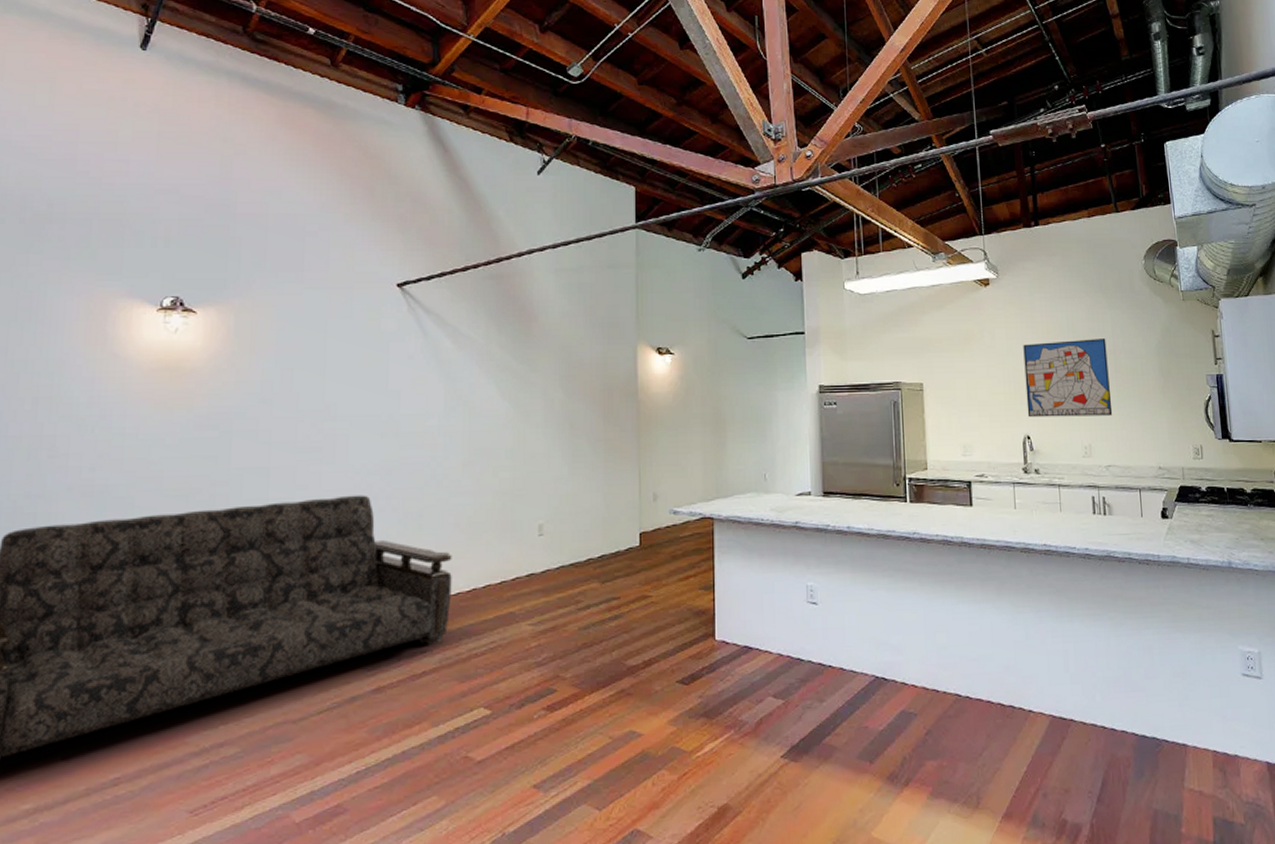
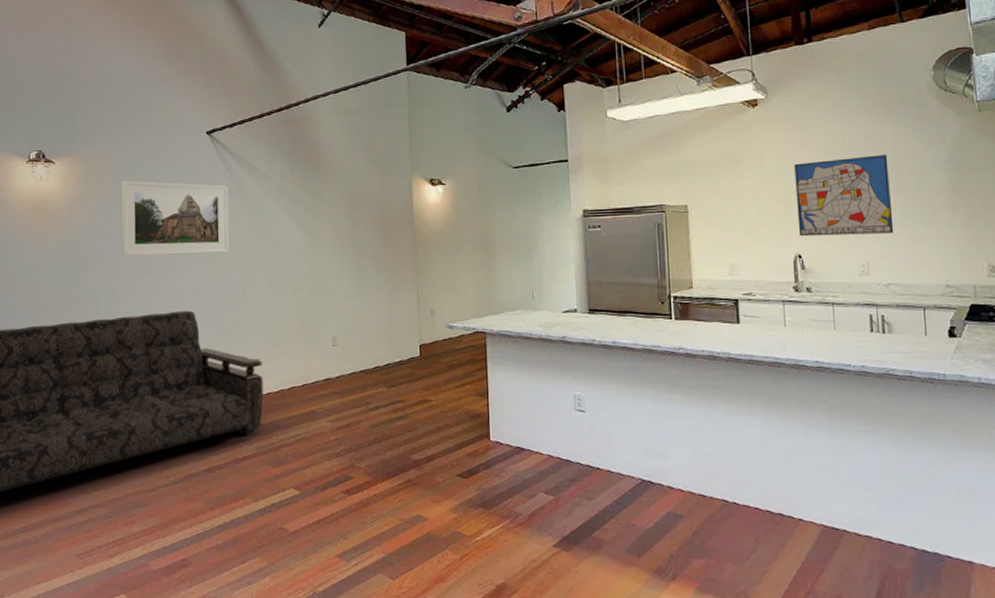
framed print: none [280,337,420,429] -> present [121,180,229,257]

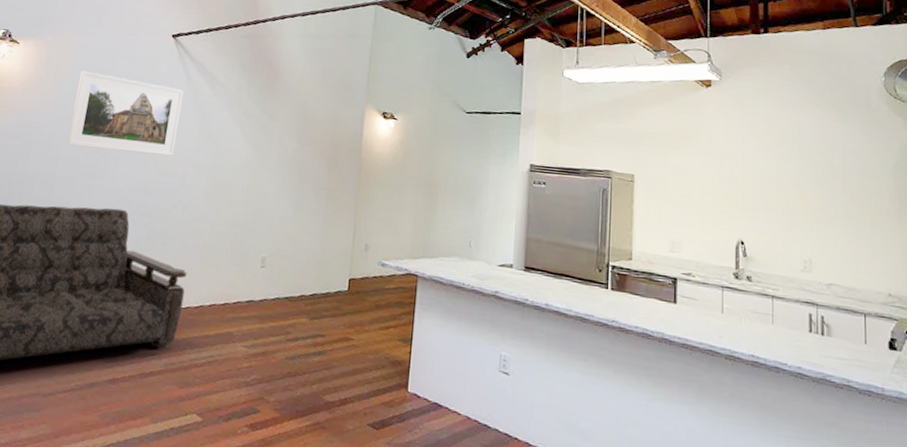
wall art: present [794,155,894,237] -> none [743,148,838,233]

